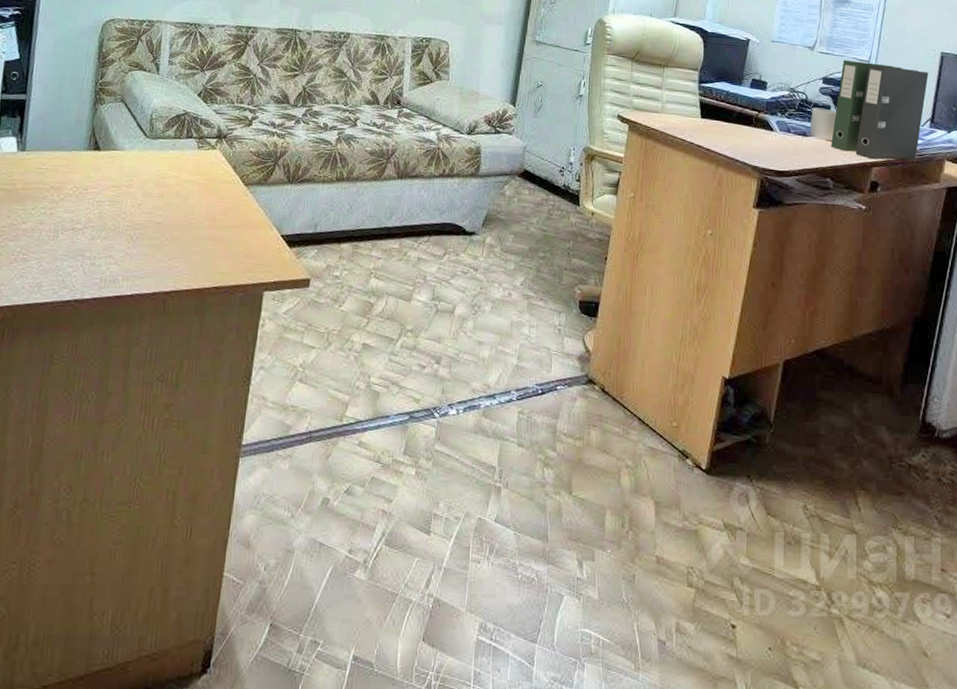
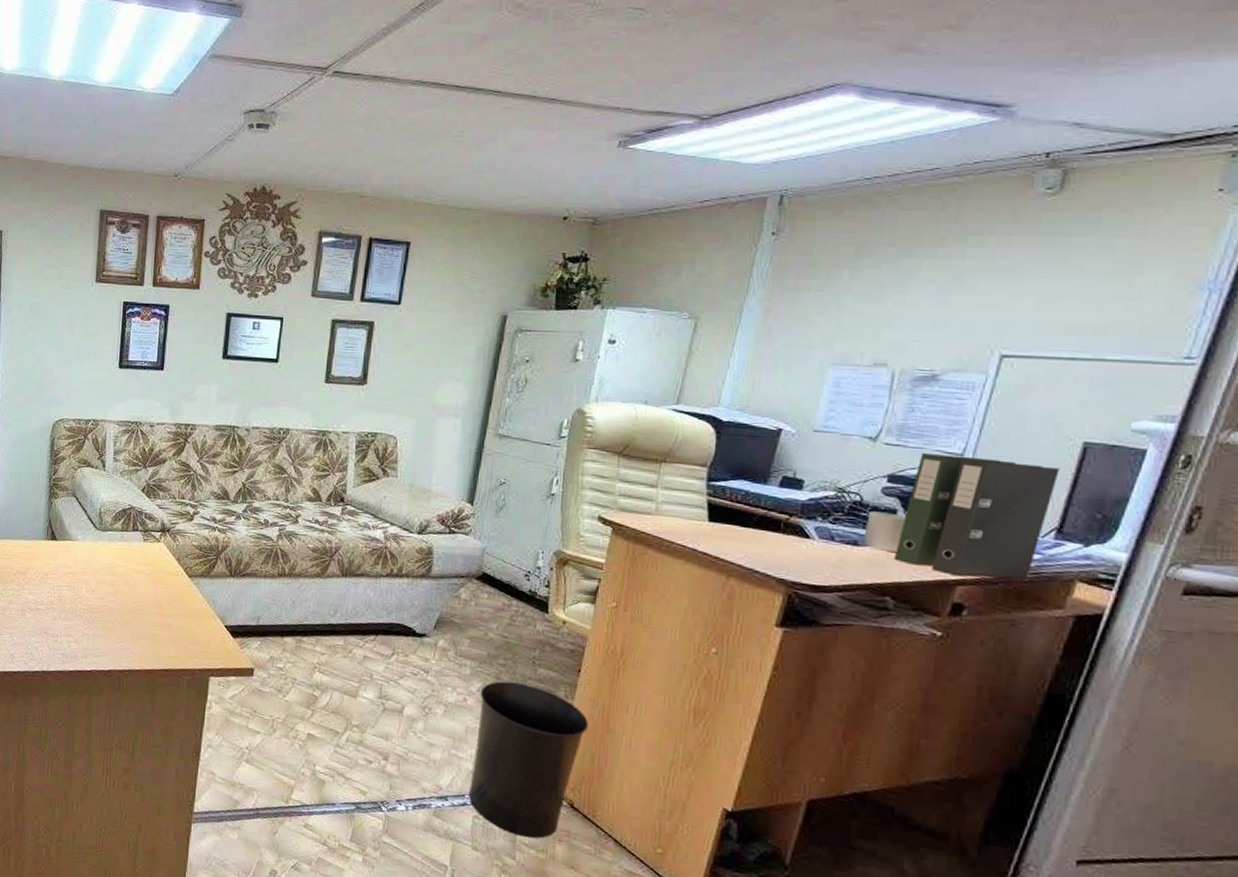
waste bin: none [514,273,615,427] -> present [469,681,589,839]

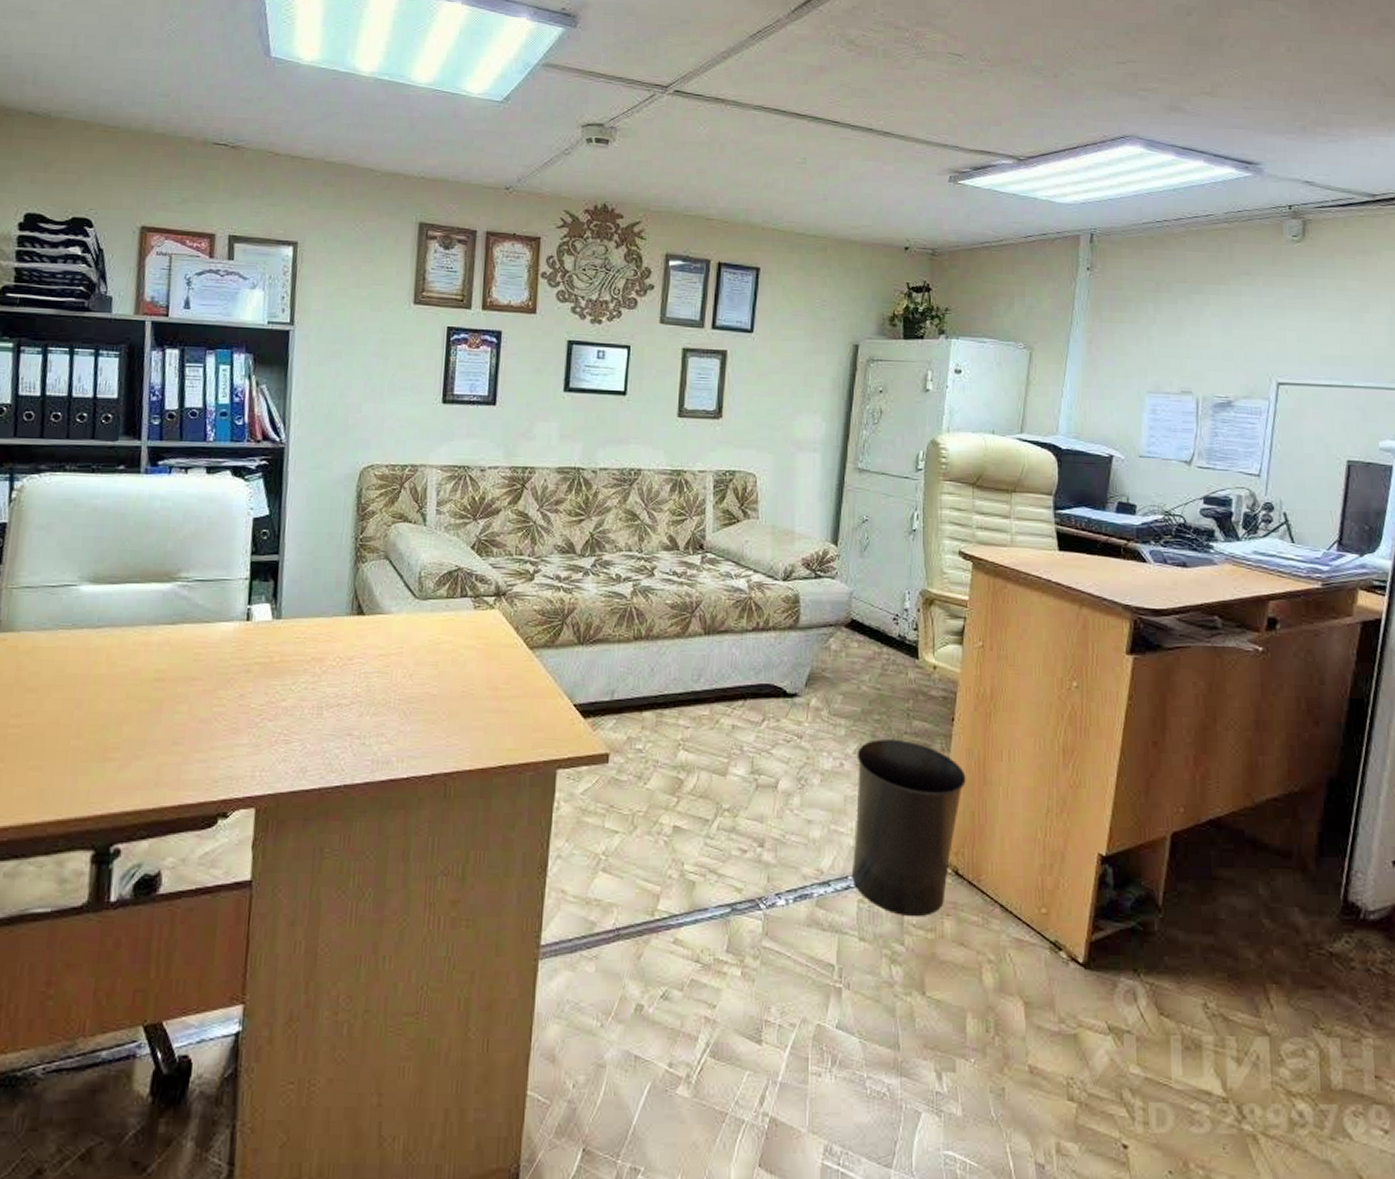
mug: present [863,511,907,553] -> none [1190,533,1223,573]
binder: present [893,453,1060,580] -> none [1216,475,1333,592]

